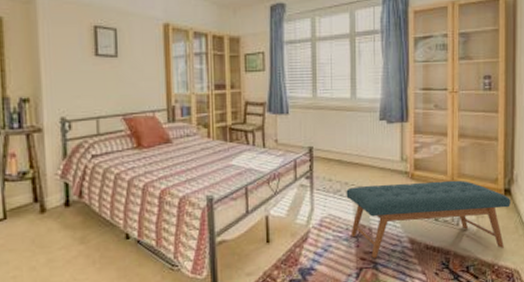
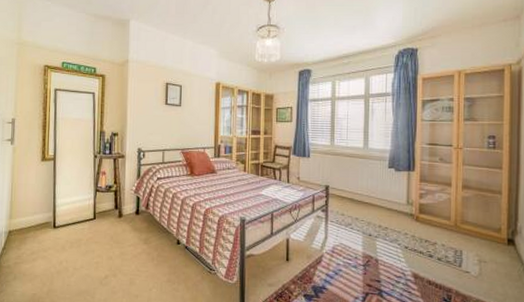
bench: present [346,180,510,259] -> none [356,222,514,293]

